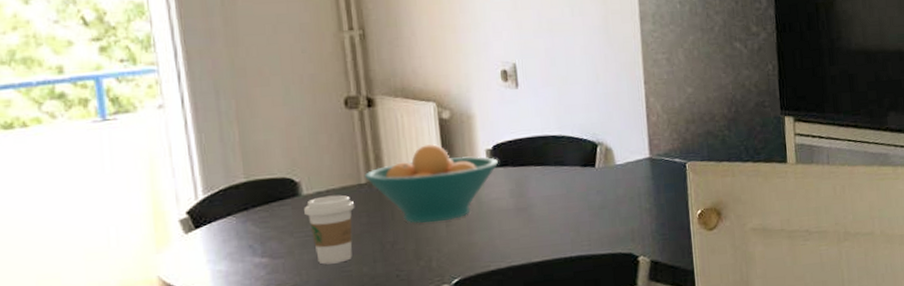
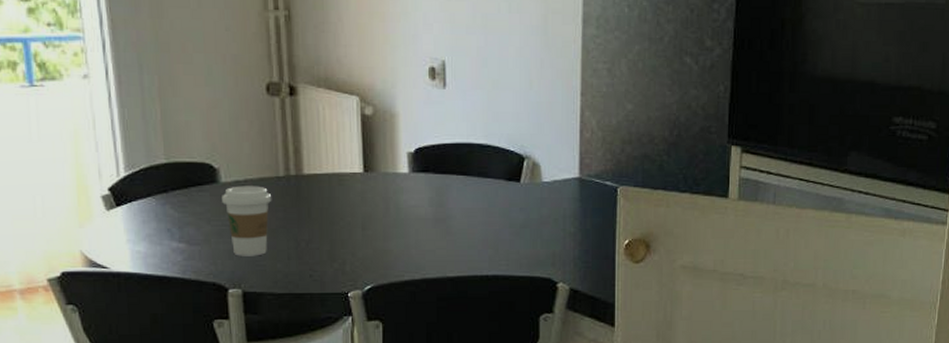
fruit bowl: present [364,143,499,223] -> none [282,140,420,225]

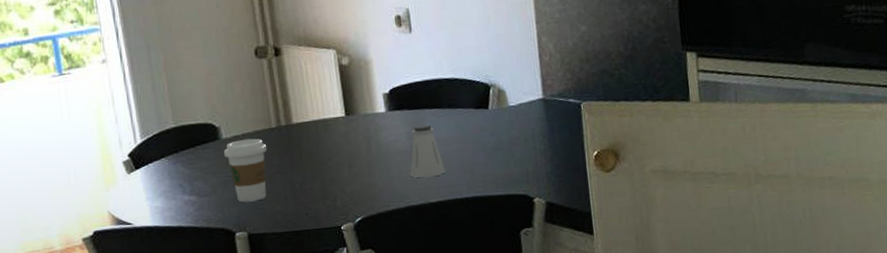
saltshaker: none [429,192,467,250] -> present [410,124,445,178]

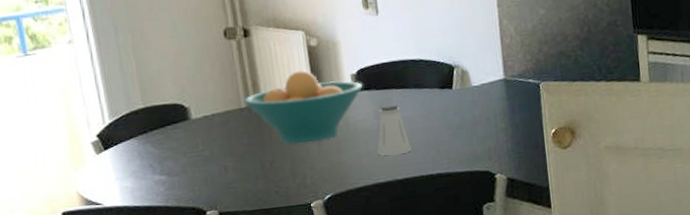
coffee cup: present [224,138,268,203] -> none [194,118,238,182]
fruit bowl: none [274,89,396,165] -> present [243,69,363,144]

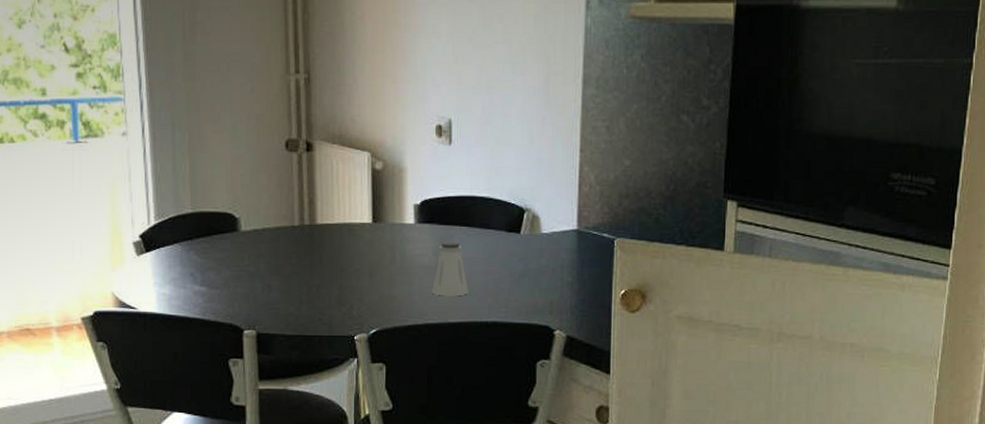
fruit bowl: present [243,69,363,144] -> none [297,193,426,272]

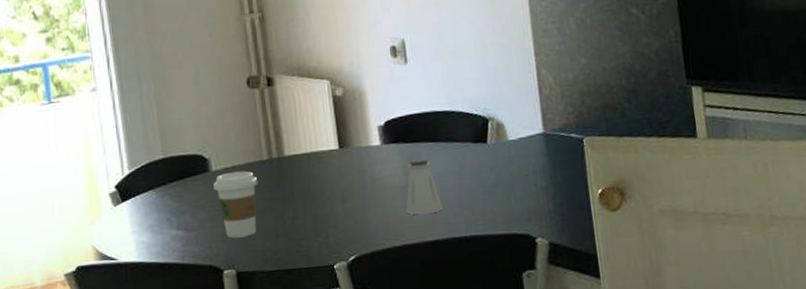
coffee cup: none [241,234,287,300] -> present [213,171,258,238]

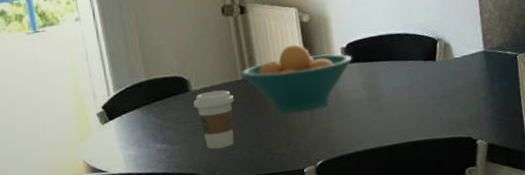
fruit bowl: none [265,120,391,199] -> present [240,44,352,113]
saltshaker: present [406,158,443,215] -> none [366,75,398,124]

